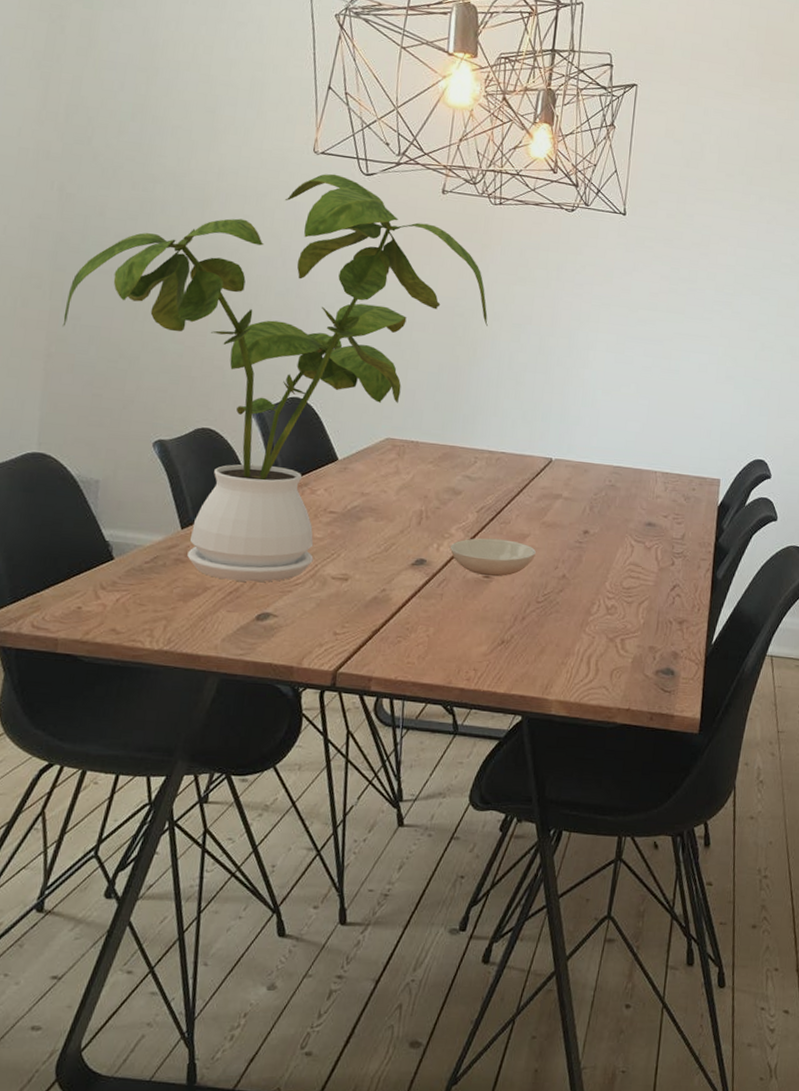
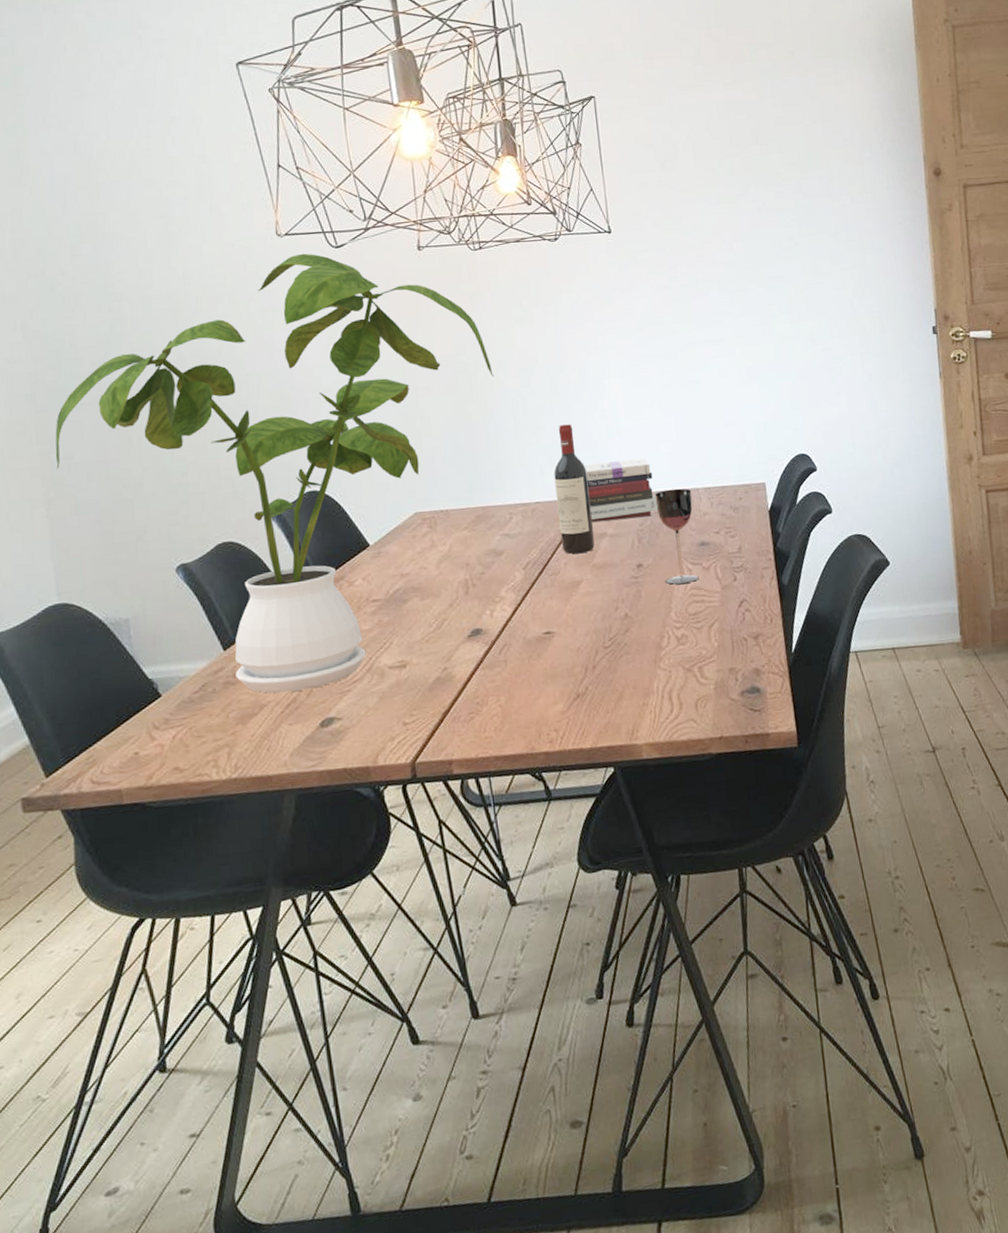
bowl: present [449,538,536,577] -> none [503,590,593,633]
wine bottle: none [517,384,556,509] -> present [553,424,595,554]
books: none [550,427,616,488] -> present [583,458,659,522]
wineglass: none [607,466,650,558] -> present [655,488,699,585]

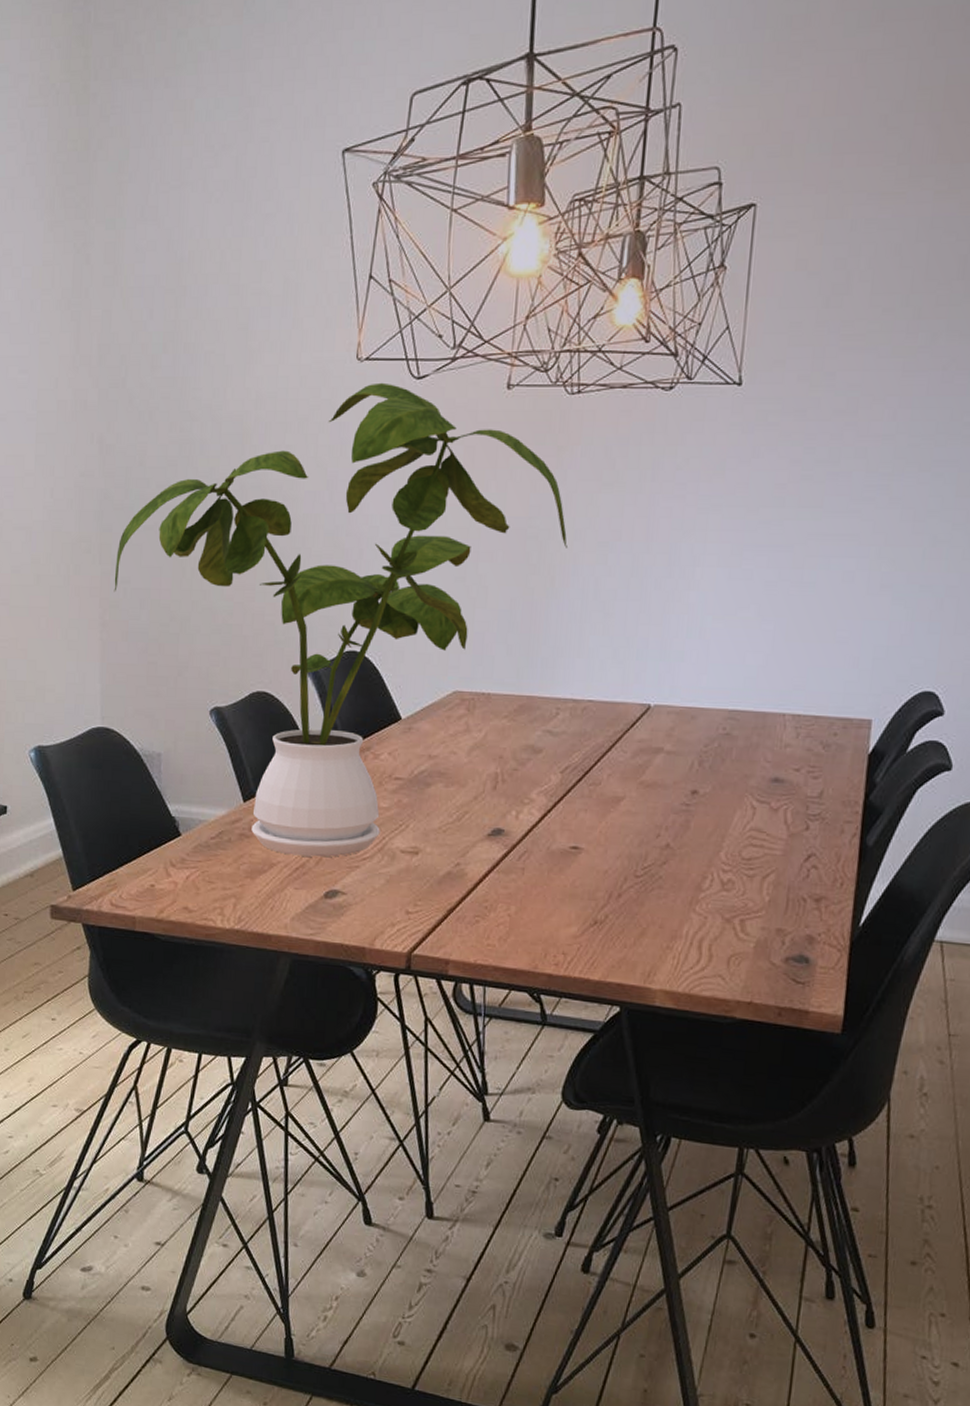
wine bottle: present [553,424,595,554] -> none [608,615,655,767]
books: present [583,458,659,522] -> none [649,666,732,738]
wineglass: present [655,488,699,585] -> none [722,709,776,822]

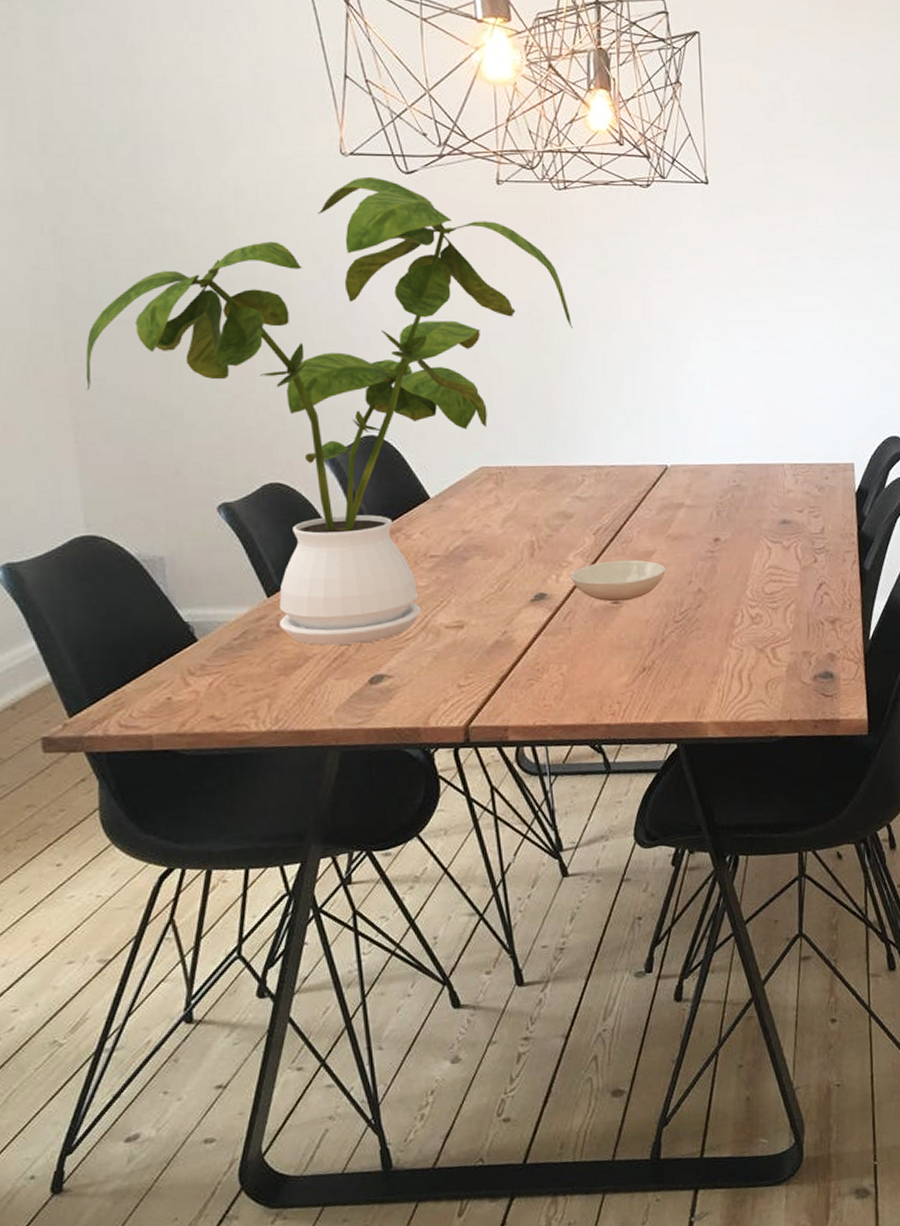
bowl: none [530,802,633,848] -> present [570,560,665,602]

